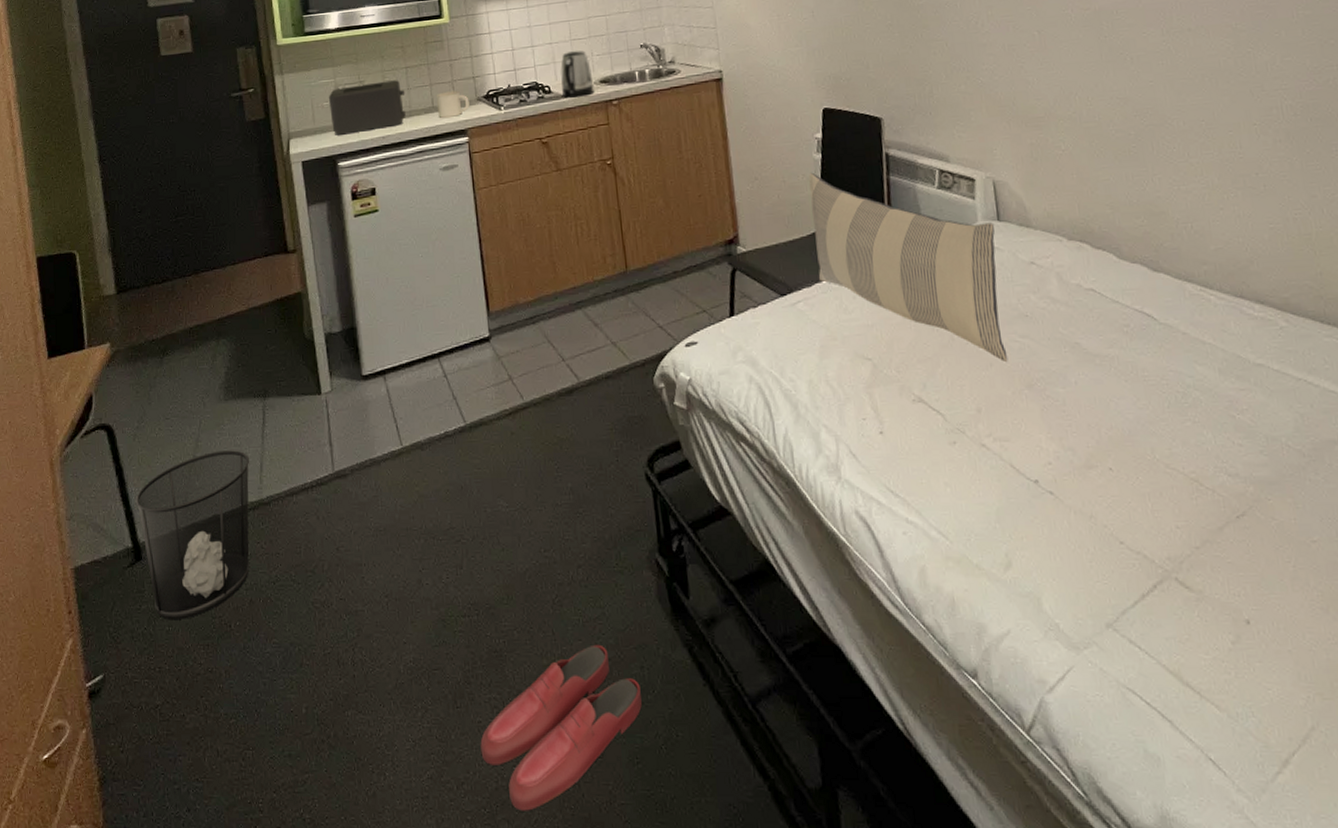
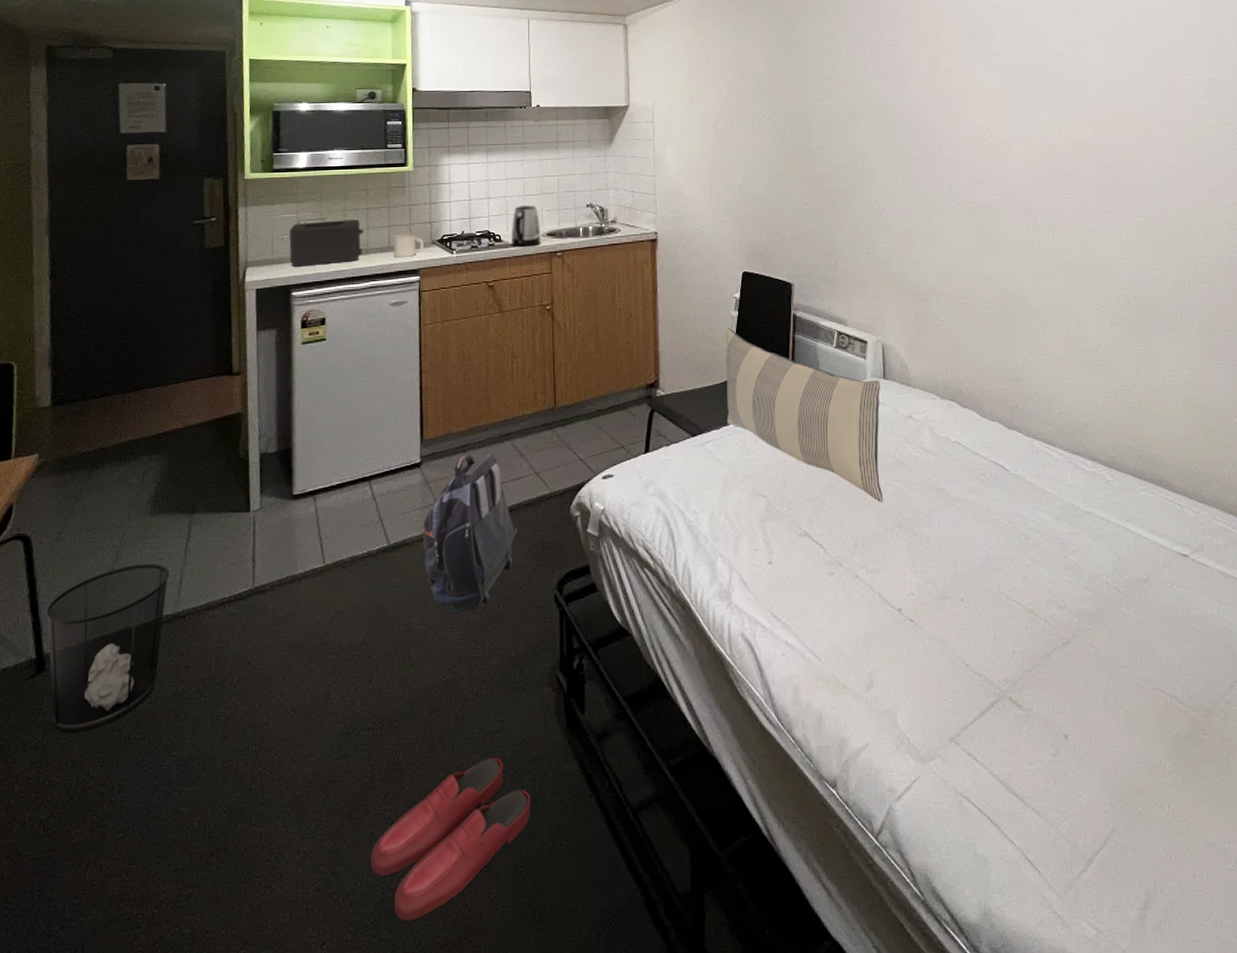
backpack: none [498,324,600,493] -> present [422,454,519,612]

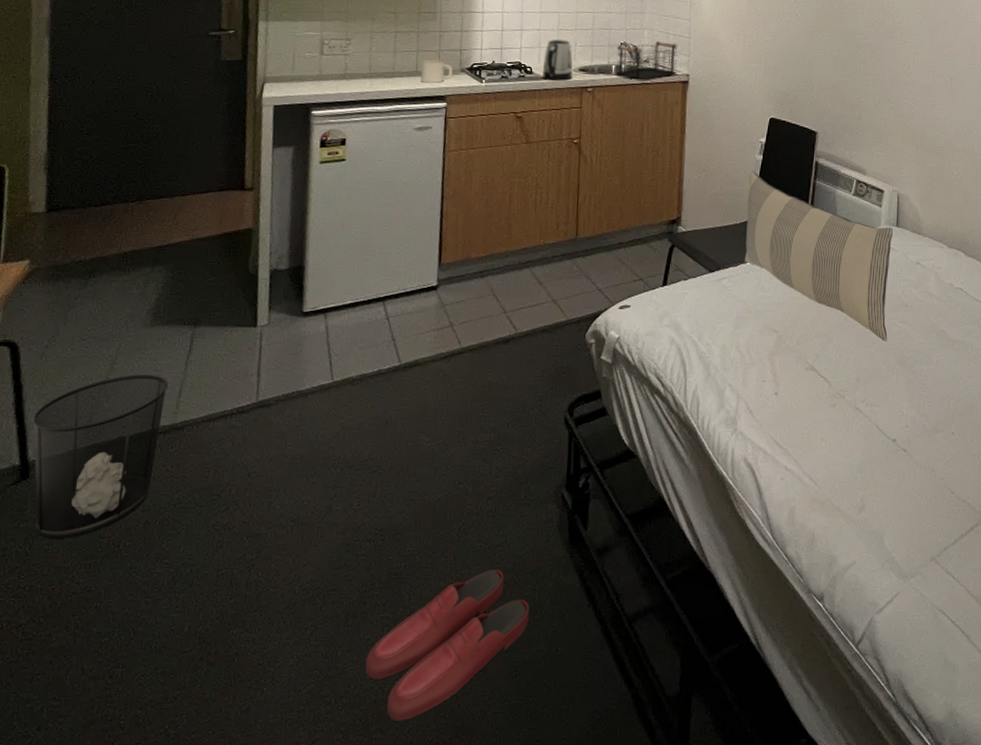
toaster: present [289,219,364,267] -> none [311,41,391,86]
backpack: present [422,454,519,612] -> none [434,280,533,431]
dish rack: none [583,200,645,243] -> present [616,41,678,82]

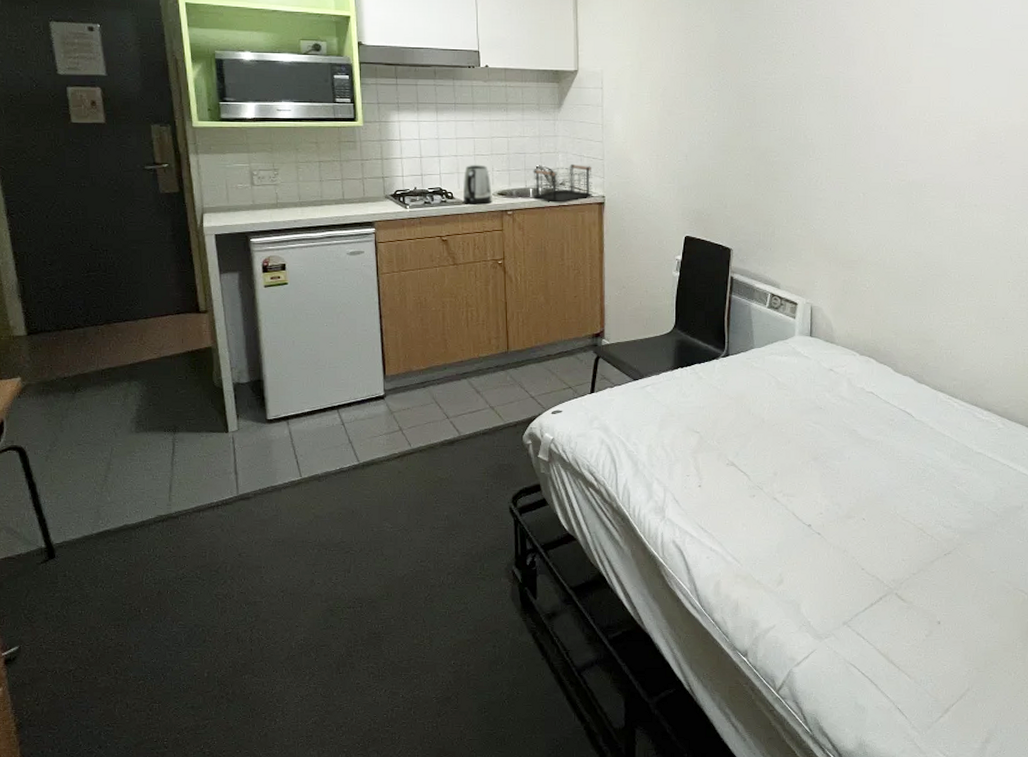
waste bin: present [31,374,169,540] -> none [48,473,160,606]
slippers: present [365,569,529,721] -> none [358,630,492,745]
mug: present [420,59,453,84] -> none [346,187,378,211]
pillow: present [744,170,893,341] -> none [665,286,806,440]

